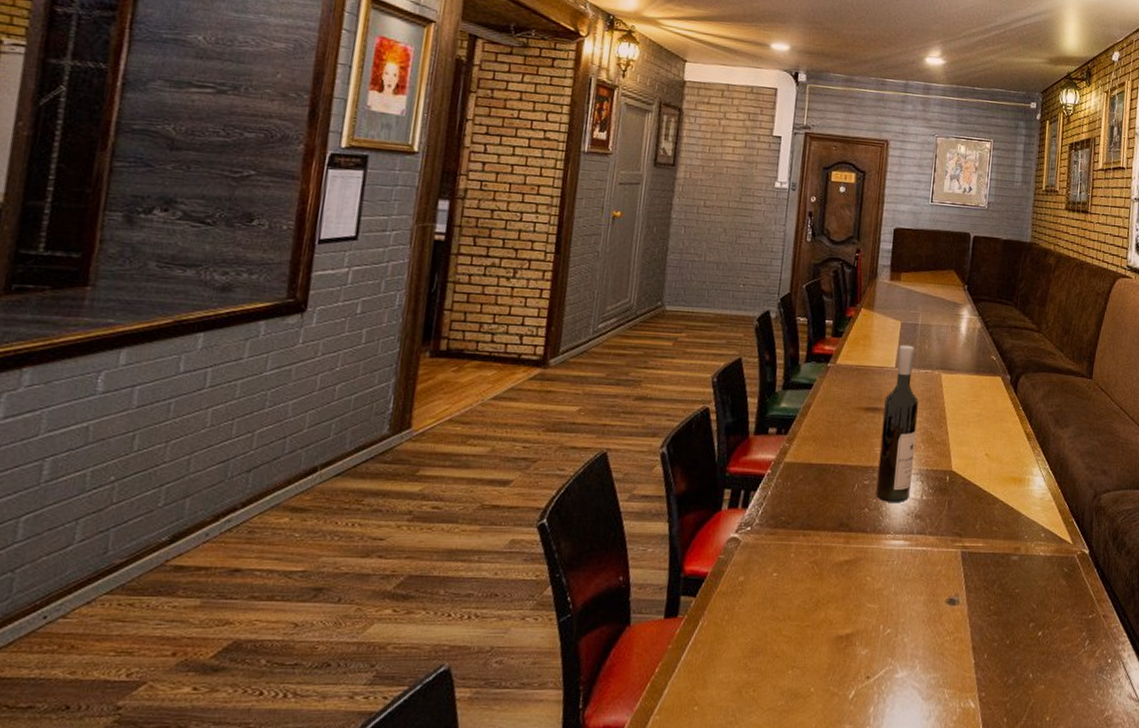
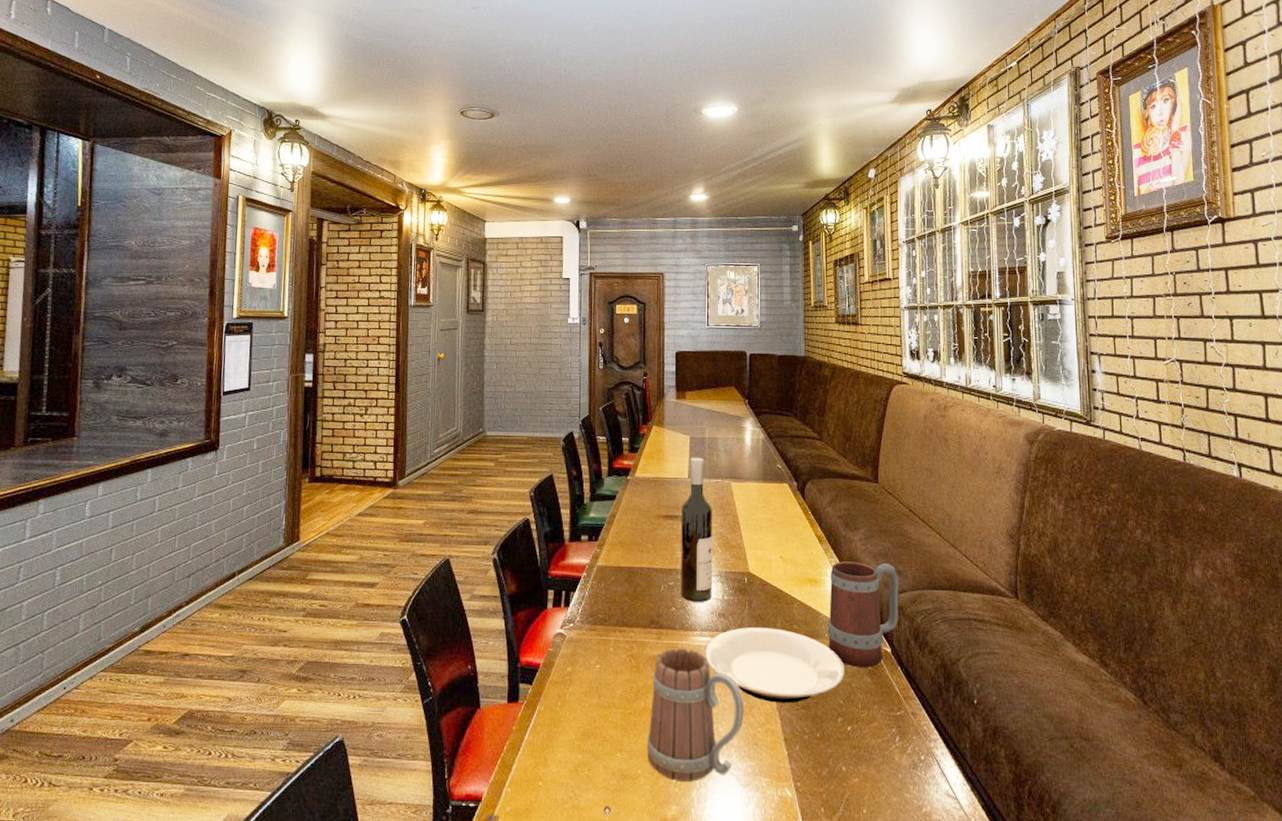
beer mug: none [822,553,934,698] -> present [646,648,744,782]
plate: none [896,530,1042,610] -> present [705,627,845,704]
beer mug: none [1026,460,1104,570] -> present [828,561,900,667]

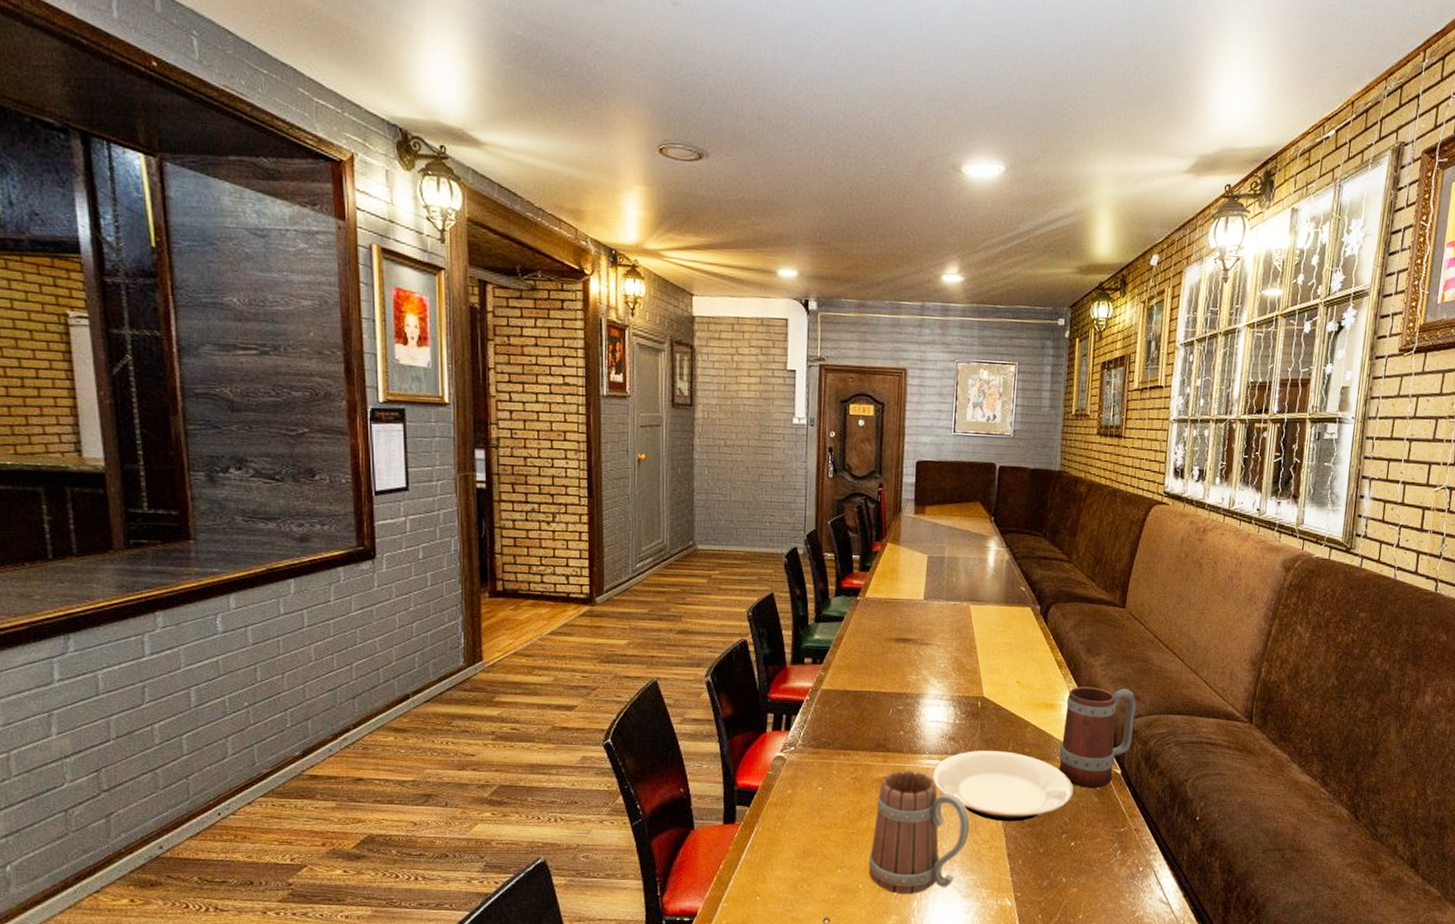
bottle: present [681,457,713,603] -> none [910,577,948,727]

